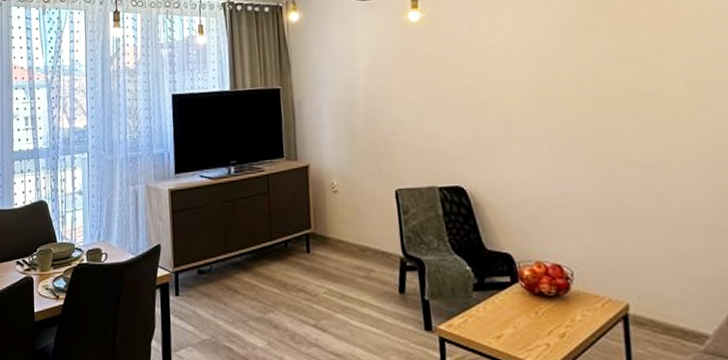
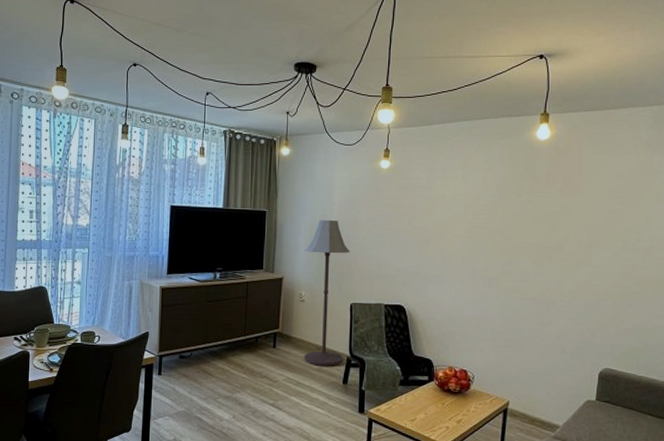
floor lamp: none [330,89,396,272] -> present [304,219,350,366]

